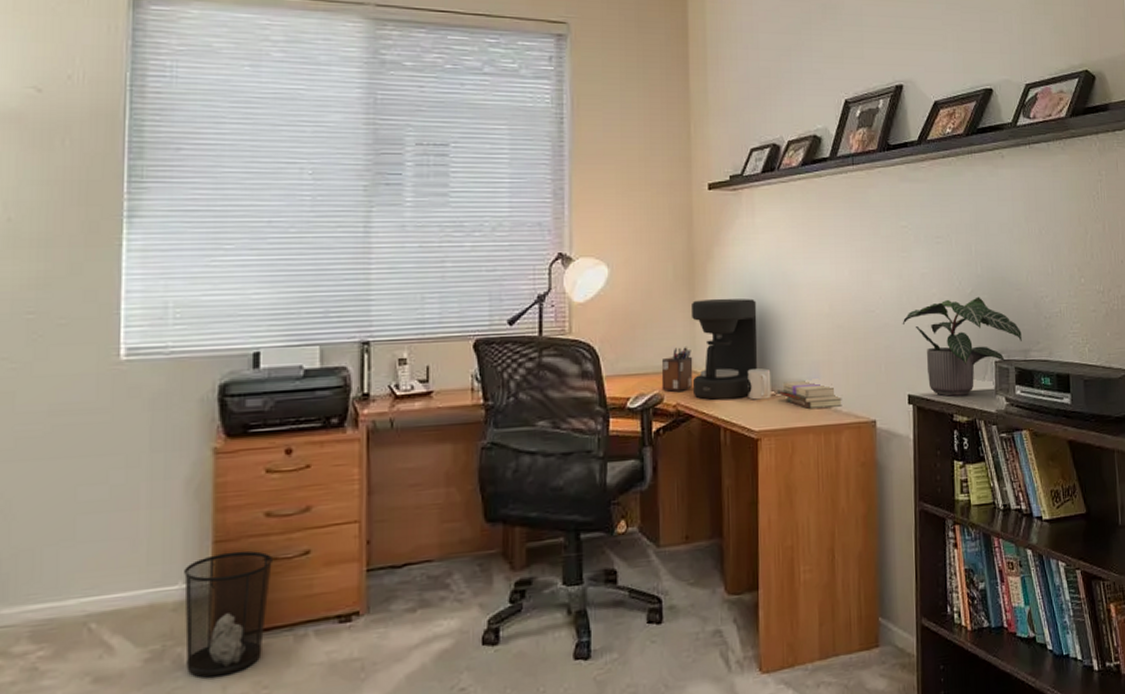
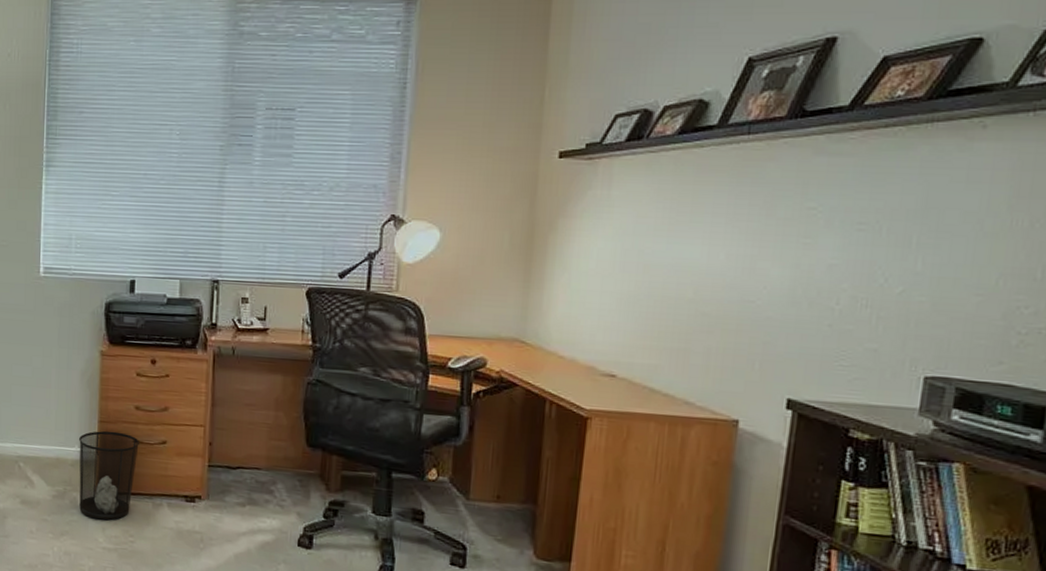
desk organizer: present [661,345,693,393] -> none [485,315,523,360]
coffee maker: present [692,298,758,400] -> none [520,271,603,375]
mug: present [747,368,772,400] -> none [581,347,612,380]
books: present [777,381,842,410] -> none [616,365,698,400]
potted plant: present [902,296,1022,396] -> none [791,298,975,411]

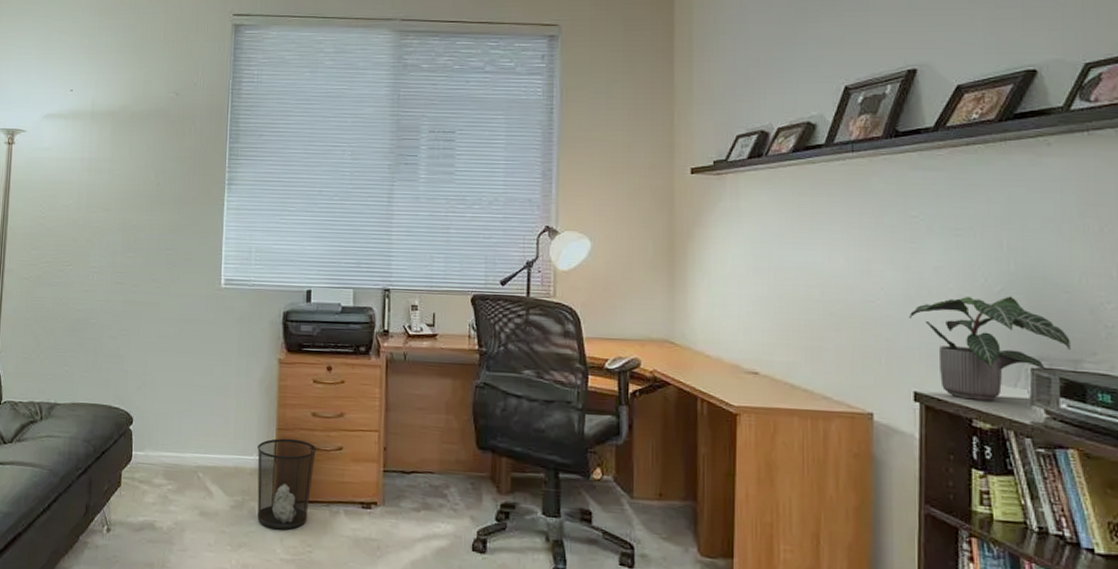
potted plant: none [791,298,975,411] -> present [908,296,1071,401]

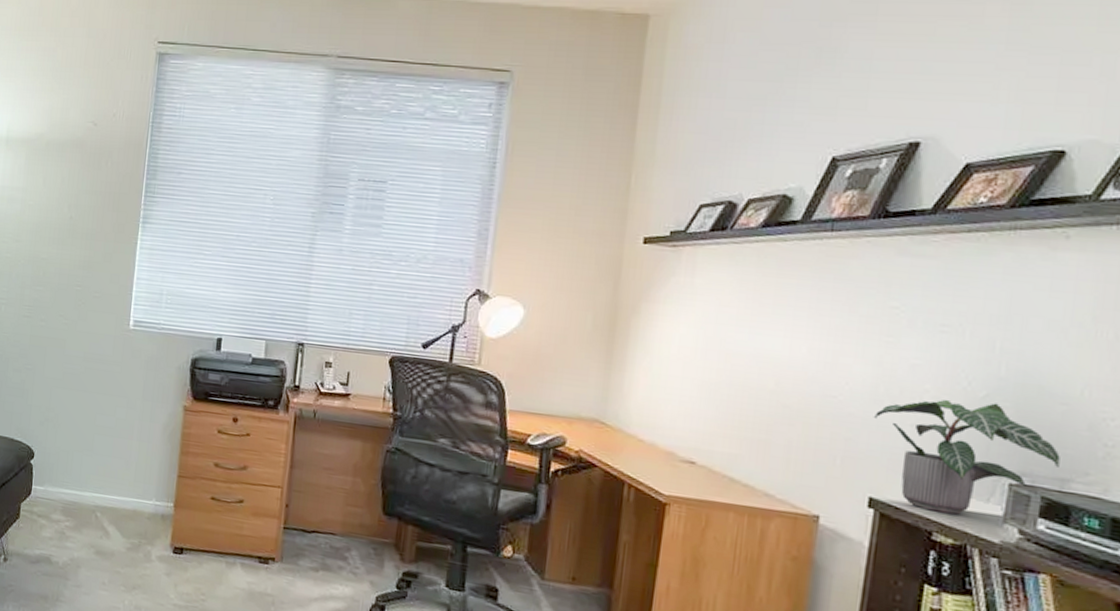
waste bin: present [257,438,317,530] -> none [153,485,218,577]

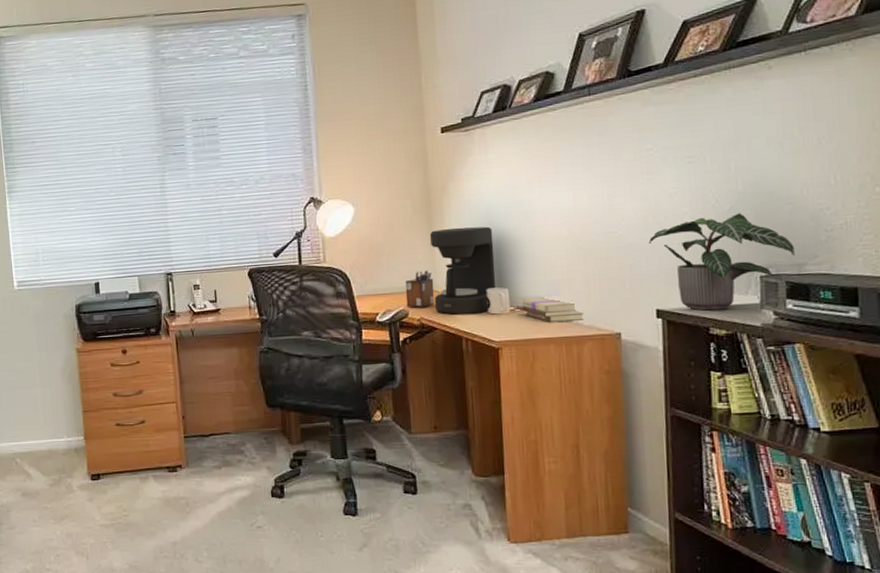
desk organizer: none [565,396,603,440] -> present [405,269,434,309]
coffee maker: none [599,353,684,459] -> present [430,226,496,315]
mug: none [660,432,692,466] -> present [486,287,511,315]
books: none [696,452,778,492] -> present [516,298,584,323]

